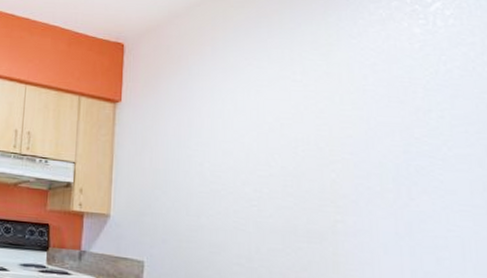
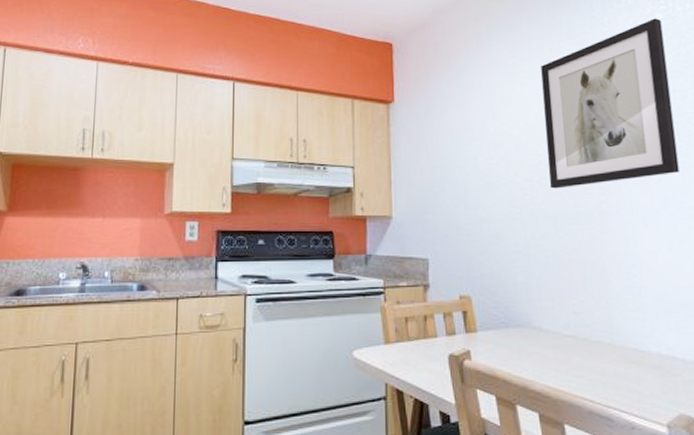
wall art: none [279,33,430,203] -> present [541,18,680,189]

